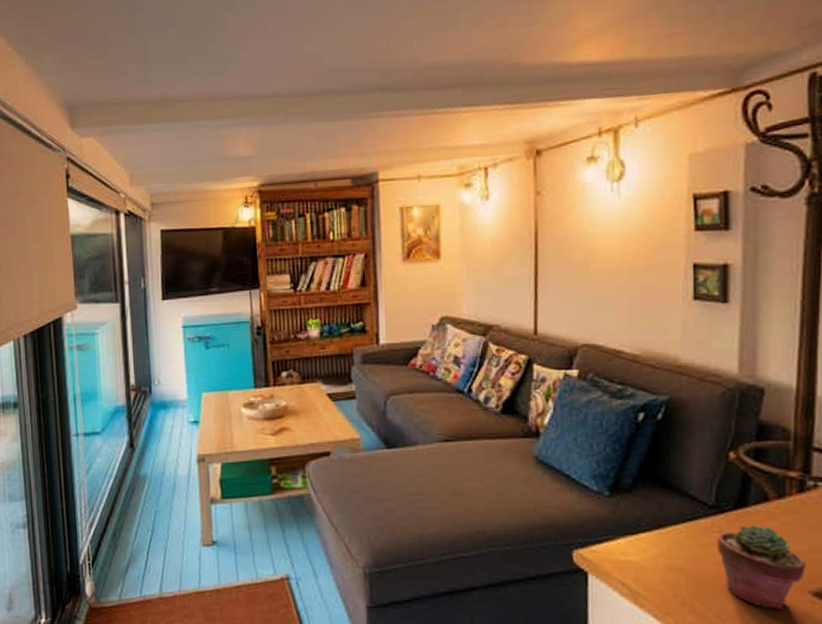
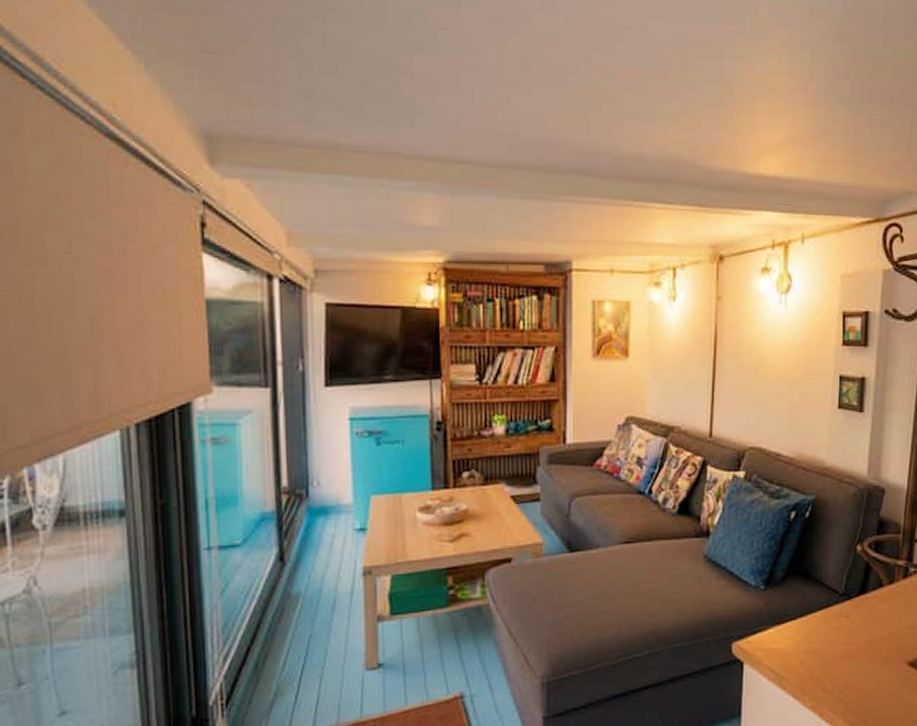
potted succulent: present [716,525,806,610] -> none [843,608,905,680]

